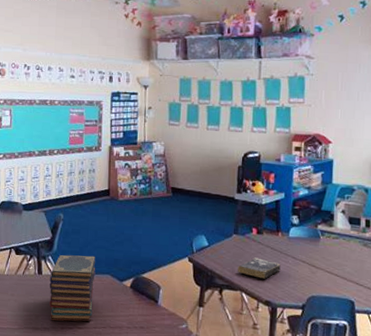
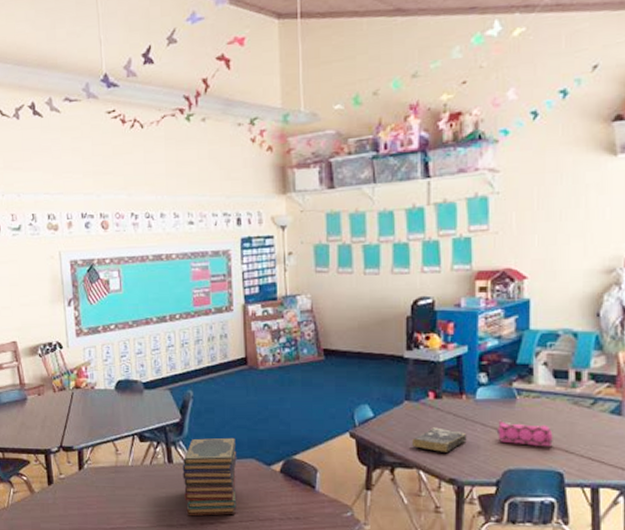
pencil case: none [304,255,347,280] -> present [496,420,553,447]

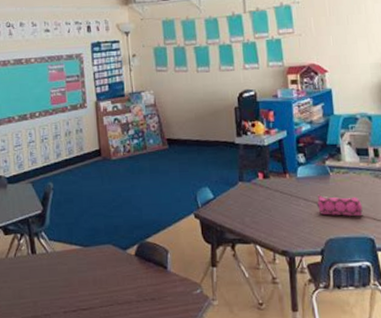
book stack: present [182,437,237,516] -> none [45,225,97,306]
book: present [412,427,467,452] -> none [248,204,293,227]

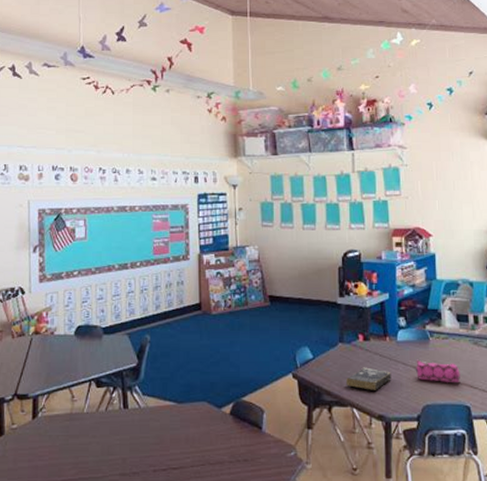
book: none [248,204,293,227] -> present [346,367,391,390]

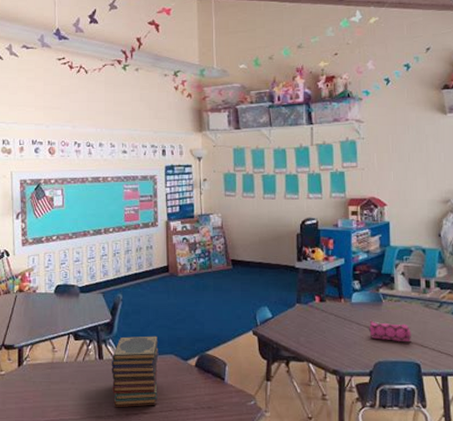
book stack: none [137,381,190,463] -> present [111,336,159,408]
book: present [346,367,391,390] -> none [303,326,346,347]

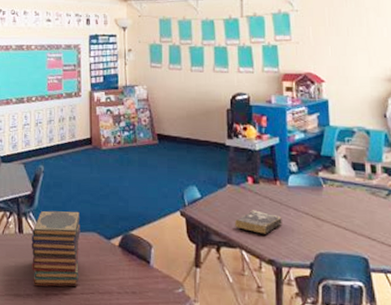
book: none [303,326,346,347] -> present [235,210,282,234]
pencil case: present [368,320,411,343] -> none [307,206,357,234]

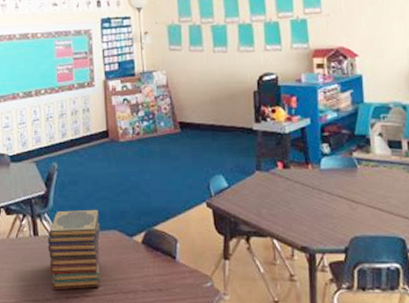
book: present [235,210,282,234] -> none [265,196,315,221]

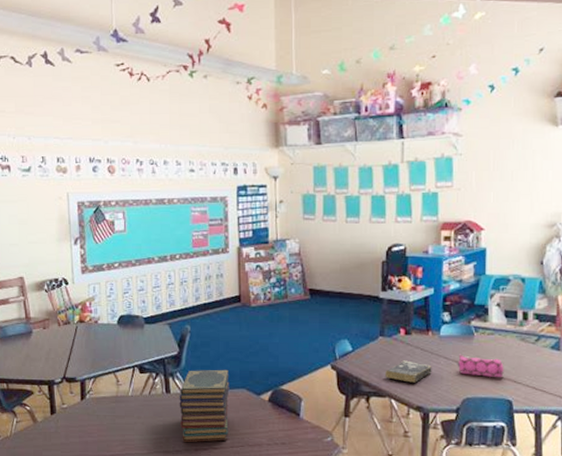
book: none [265,196,315,221] -> present [385,360,432,383]
pencil case: none [341,188,393,214] -> present [457,354,504,378]

